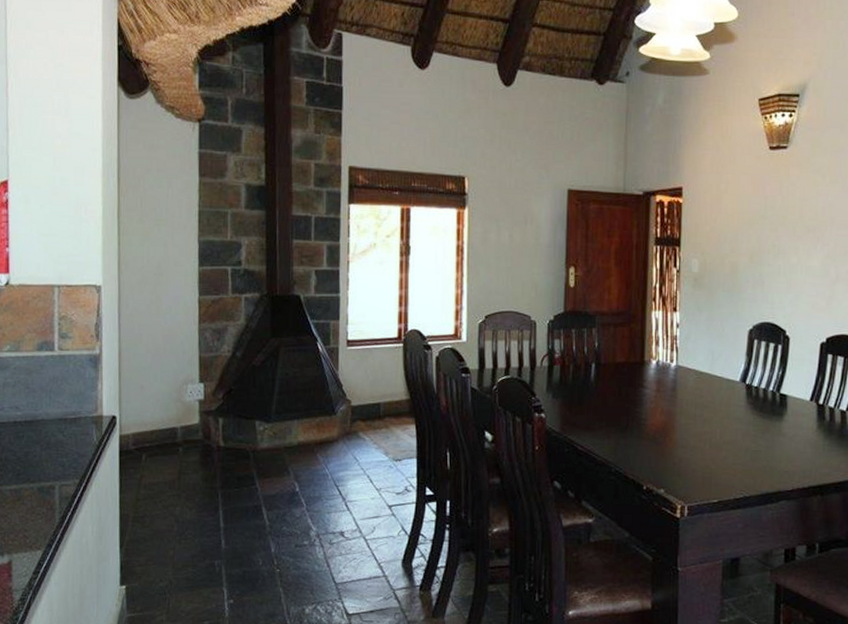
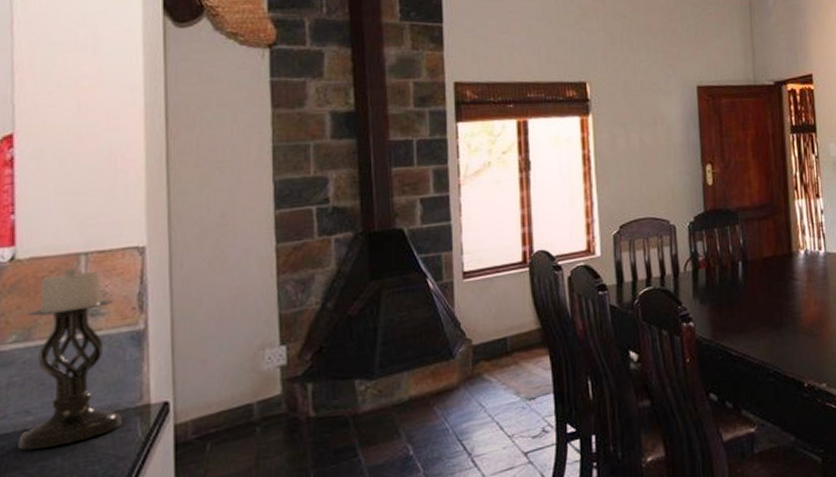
candle holder: none [11,297,83,438] -> present [18,268,123,450]

